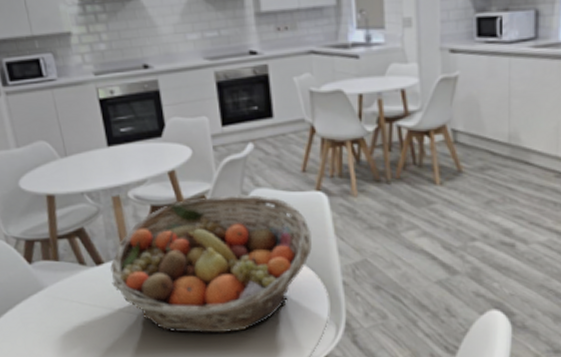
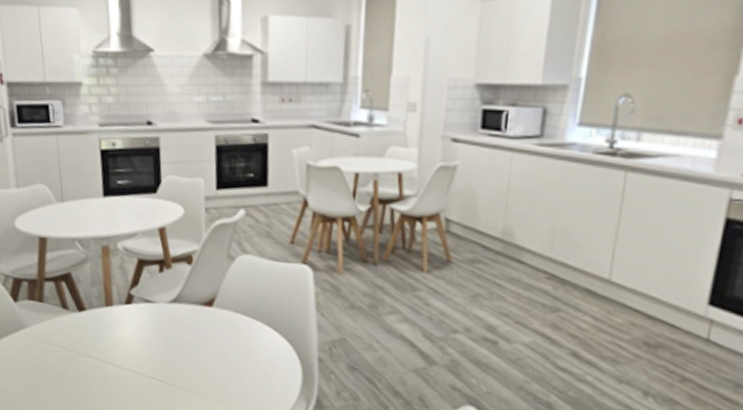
fruit basket: present [110,194,312,333] -> none [91,257,292,394]

